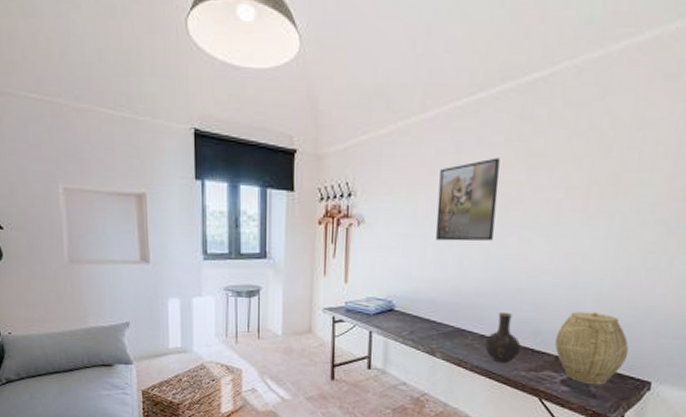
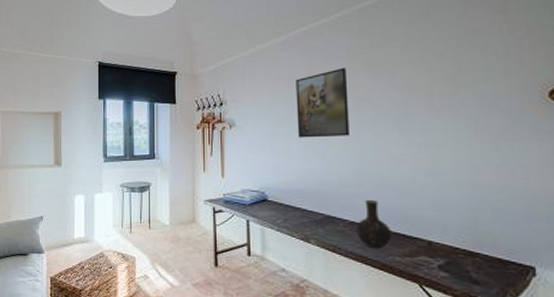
woven basket: present [554,311,629,385] -> none [424,197,503,271]

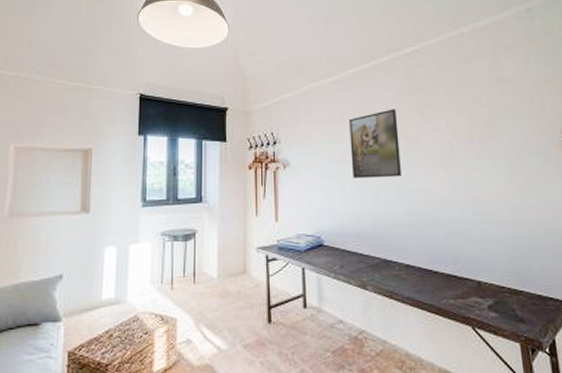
vase: present [356,199,392,249] -> none [411,240,445,292]

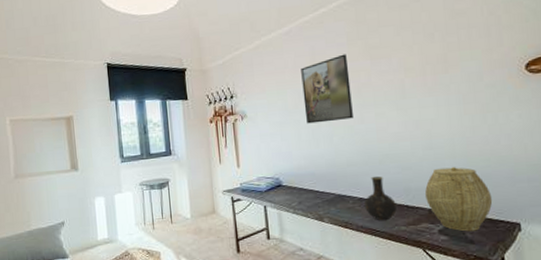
vase: none [411,240,445,292] -> present [364,176,397,221]
woven basket: none [473,236,542,309] -> present [424,167,493,232]

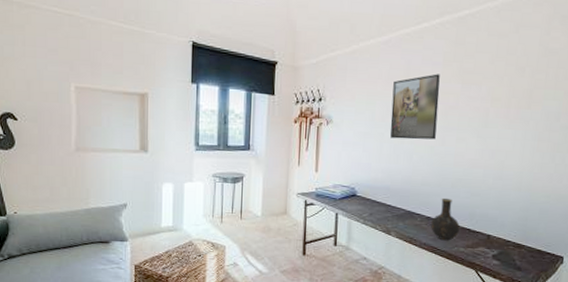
woven basket: present [424,167,493,232] -> none [486,198,545,260]

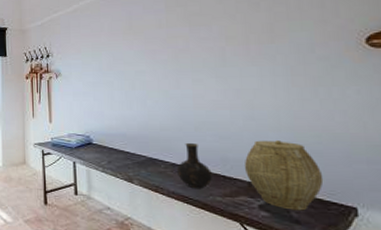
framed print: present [390,74,440,140] -> none [117,20,169,86]
woven basket: none [486,198,545,260] -> present [244,140,324,211]

